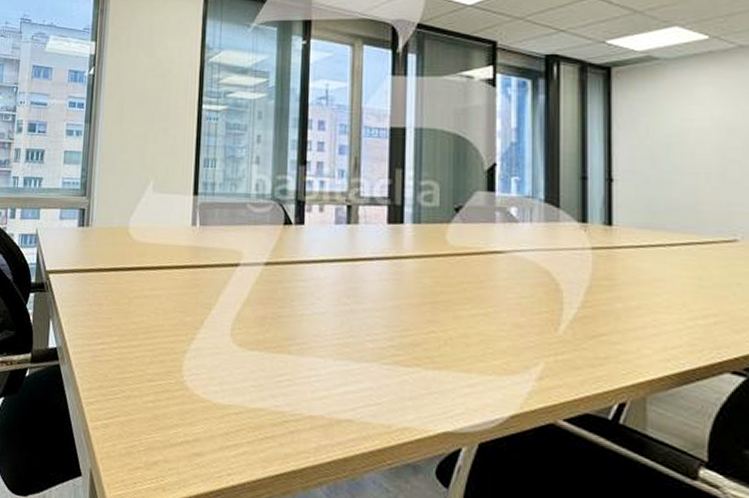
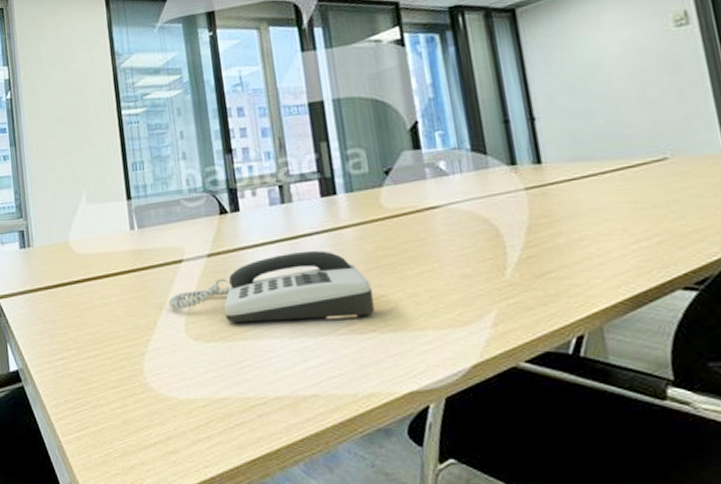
telephone: none [218,274,423,349] -> present [168,250,375,322]

